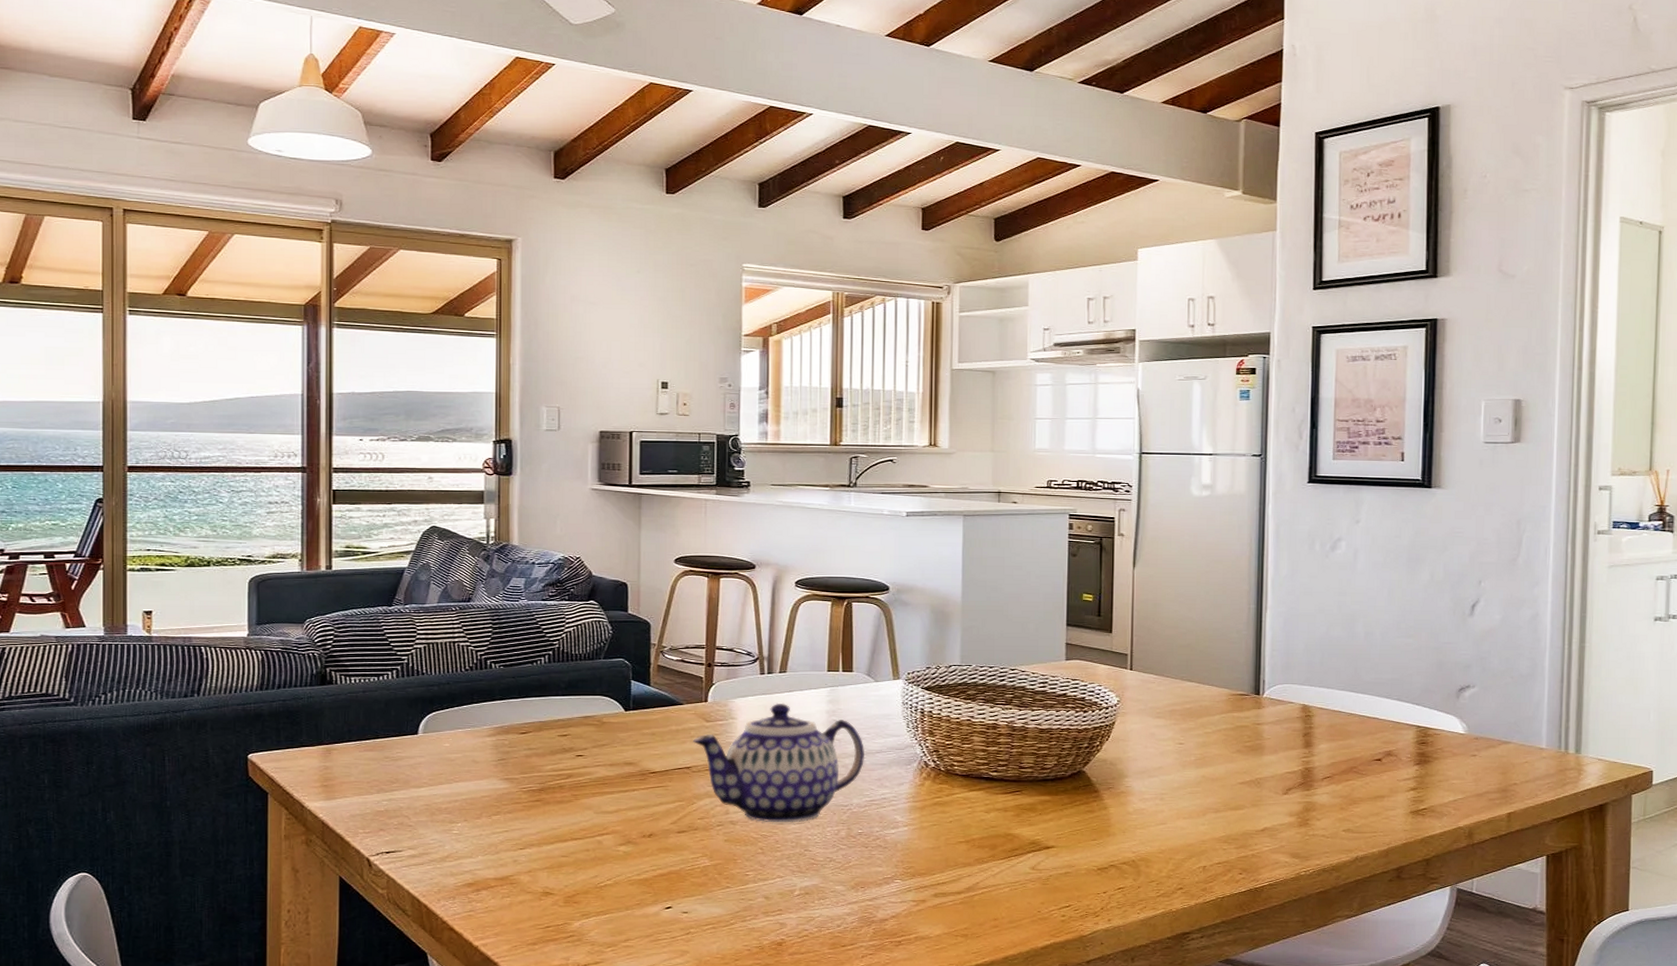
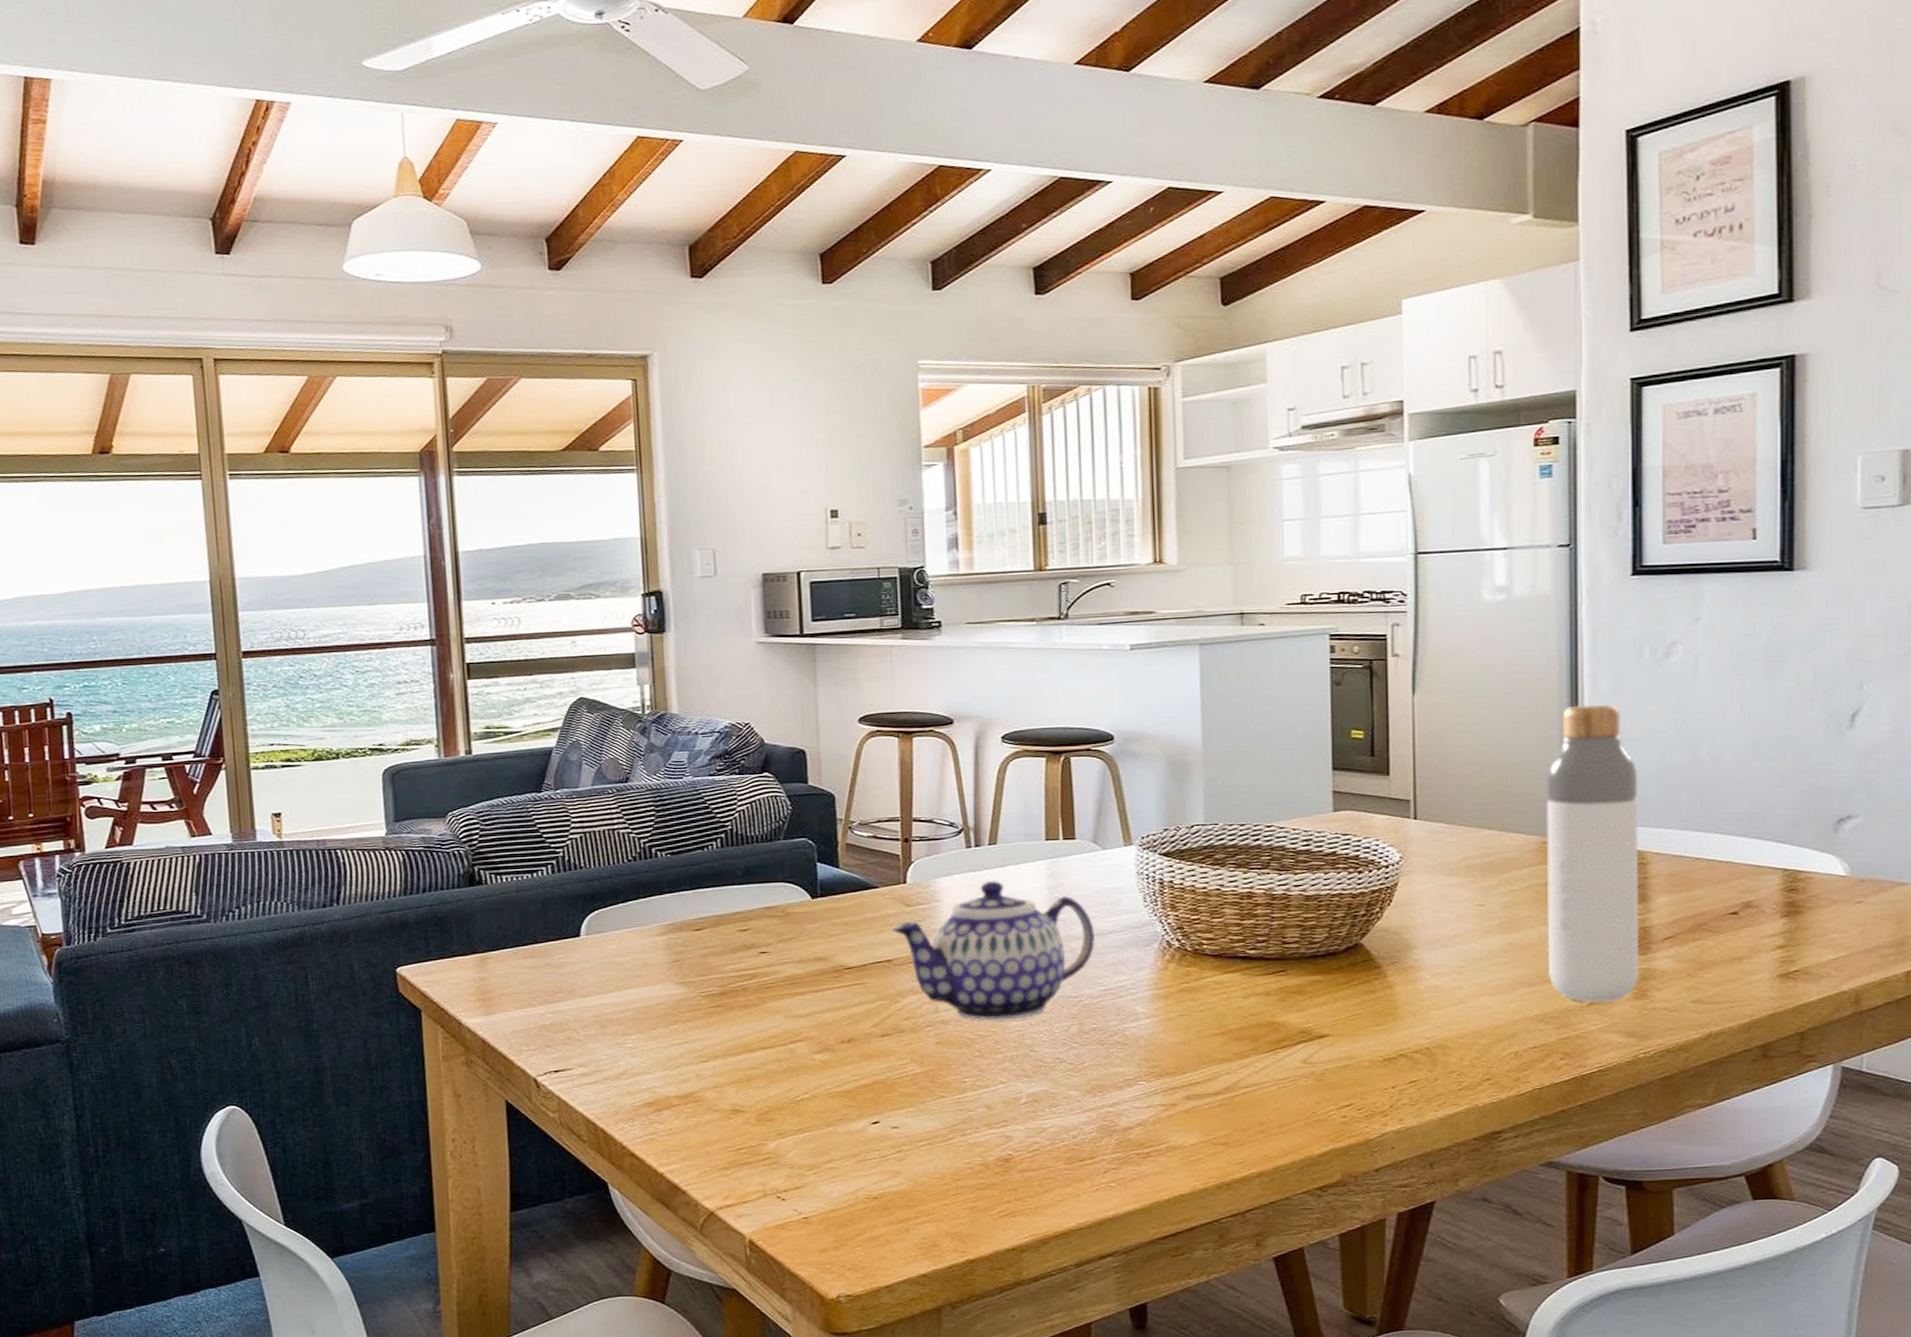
bottle: none [1231,584,1308,828] -> present [1546,704,1640,1002]

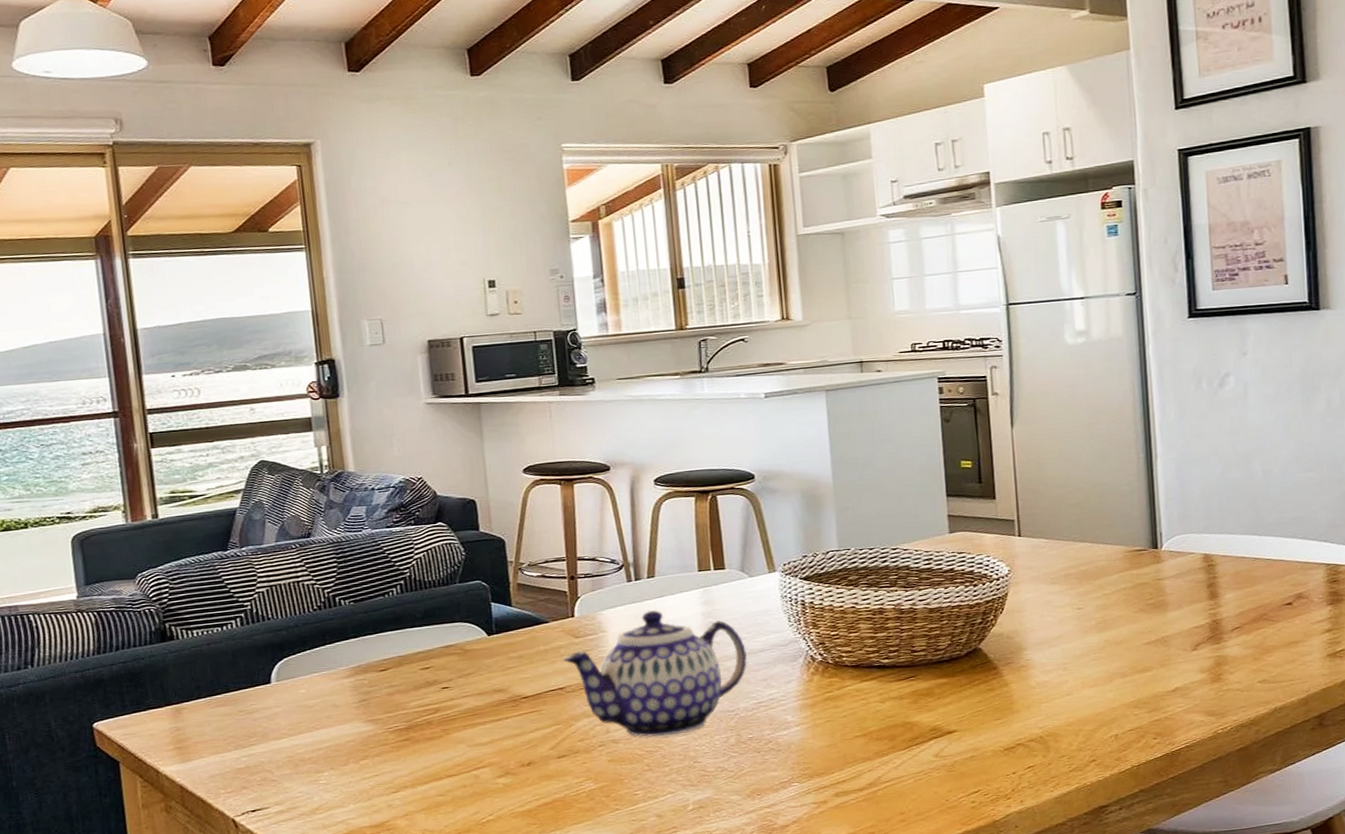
bottle: present [1546,704,1640,1002] -> none [1127,430,1215,688]

